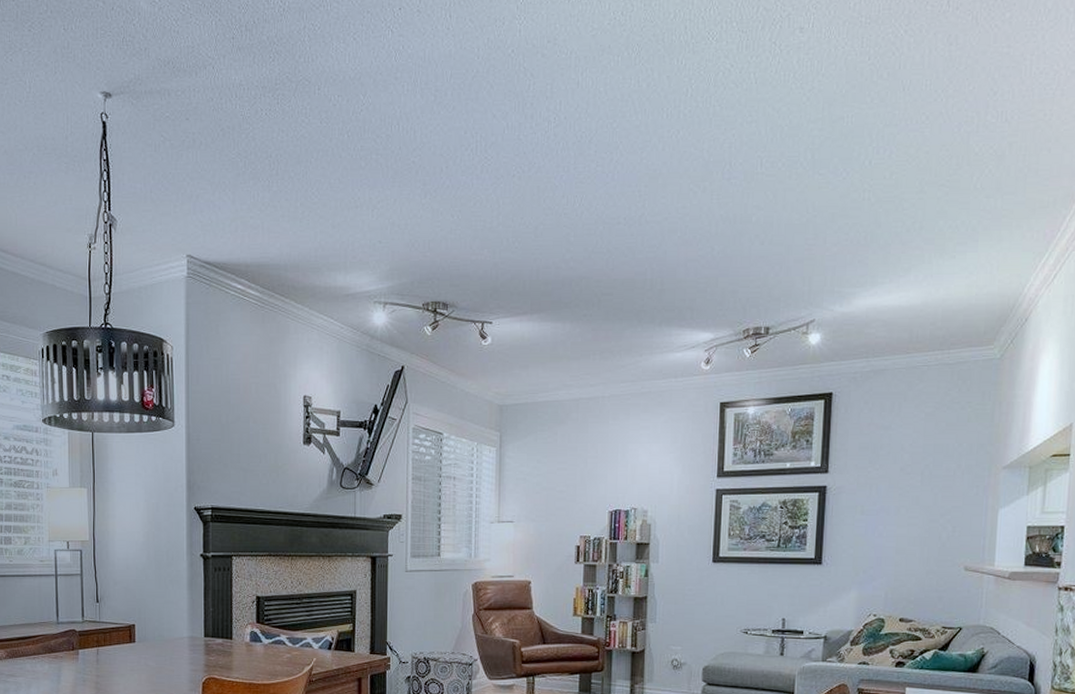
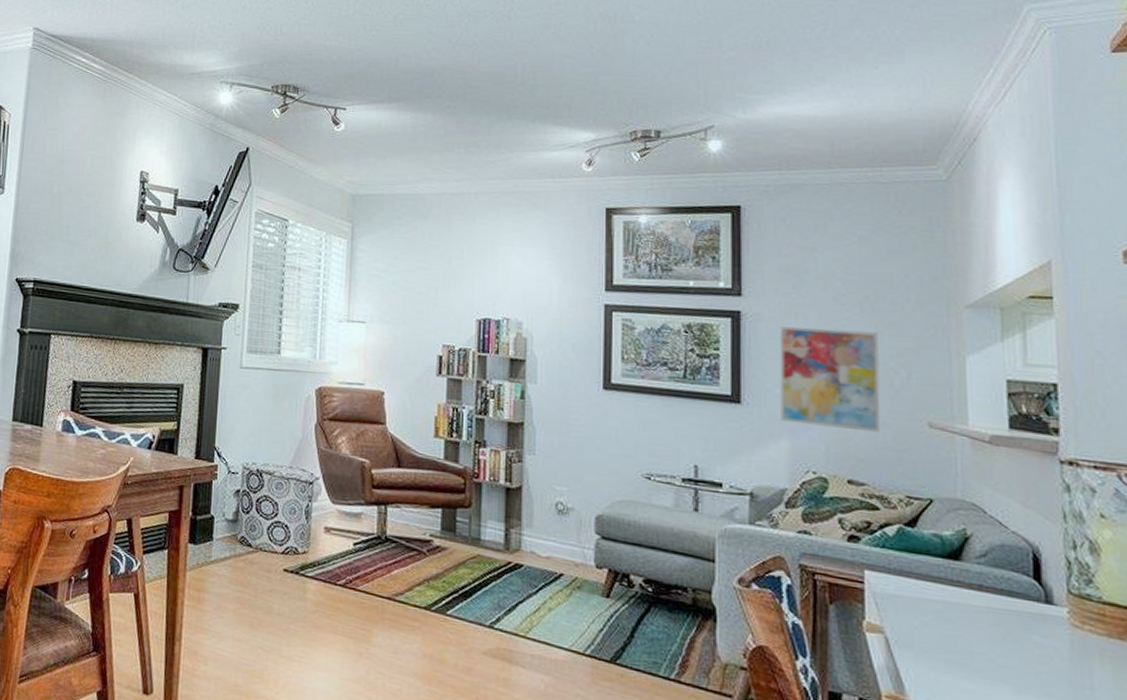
wall art: none [852,495,933,579] -> present [779,326,880,433]

